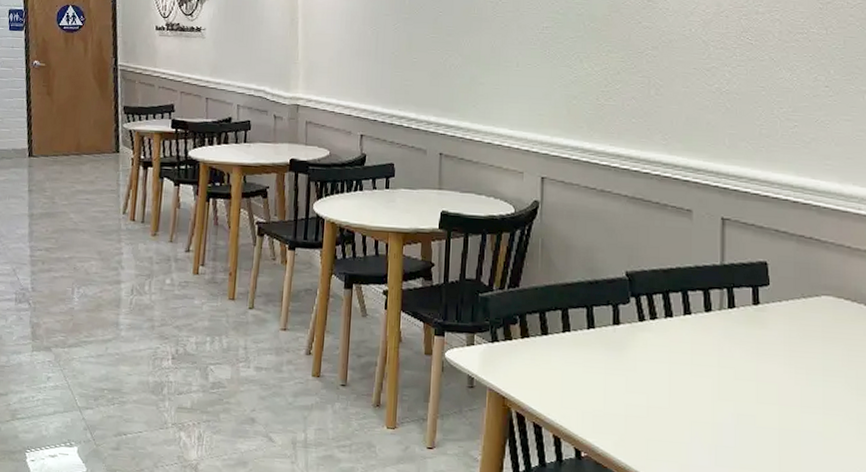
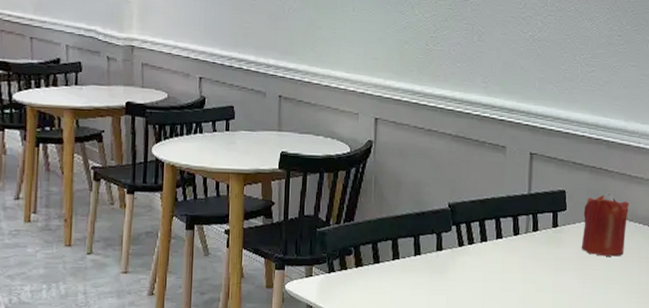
candle: none [790,265,850,344] -> present [581,191,629,257]

